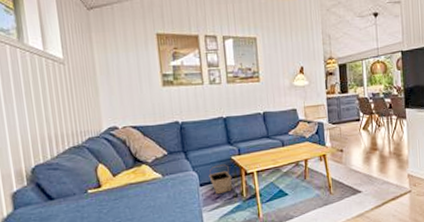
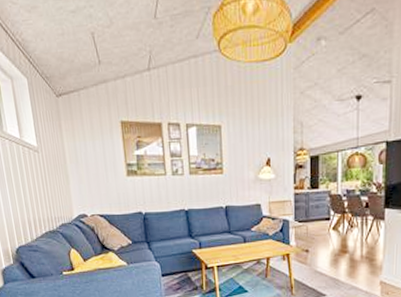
basket: present [209,164,232,195] -> none [170,257,193,286]

